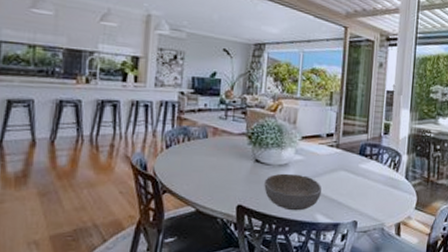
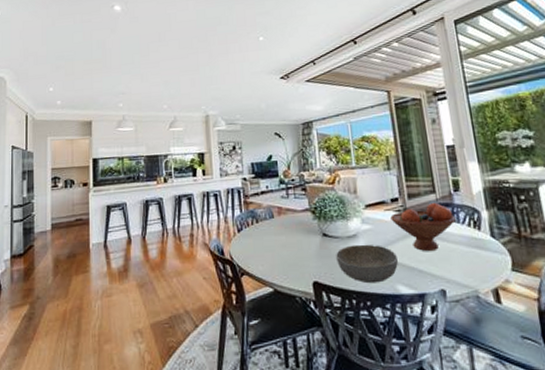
fruit bowl: none [323,142,380,186] -> present [390,203,456,251]

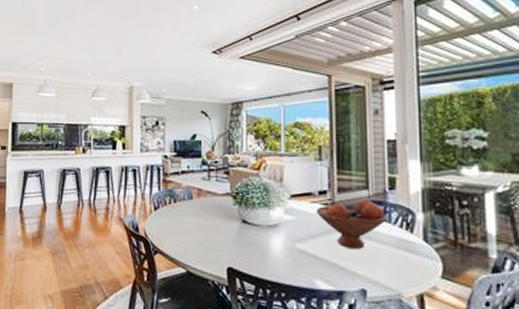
bowl: present [336,244,398,284] -> none [254,234,319,276]

